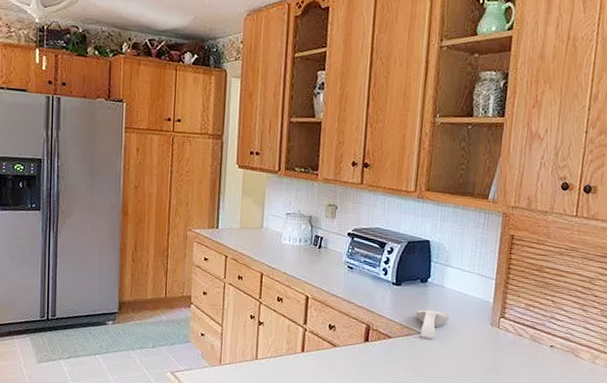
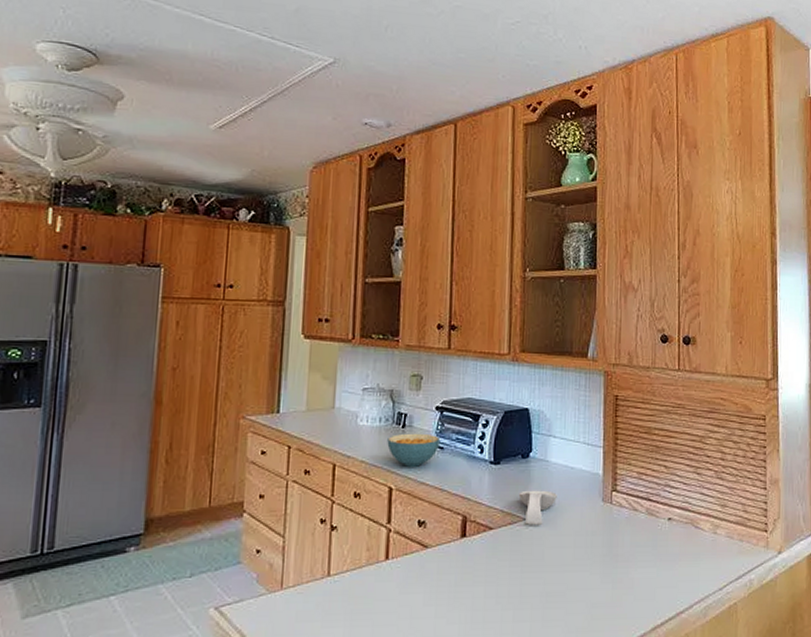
cereal bowl: none [305,253,351,282] -> present [387,433,441,467]

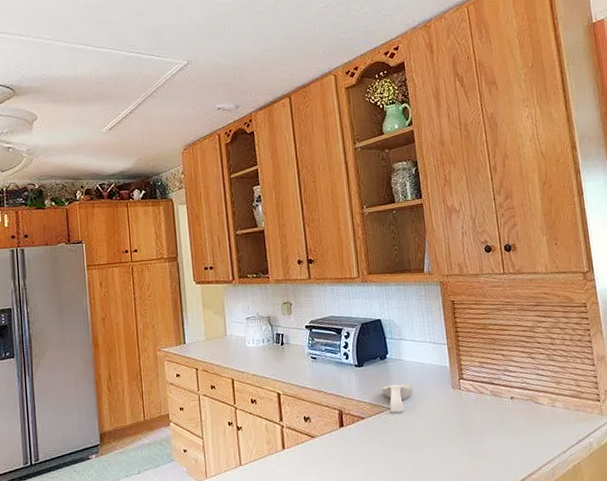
cereal bowl: present [387,433,441,467] -> none [271,348,313,376]

